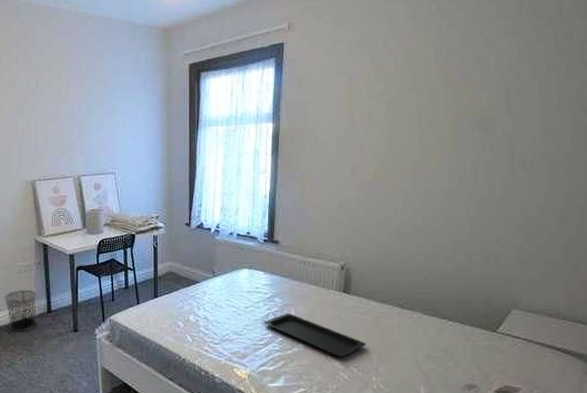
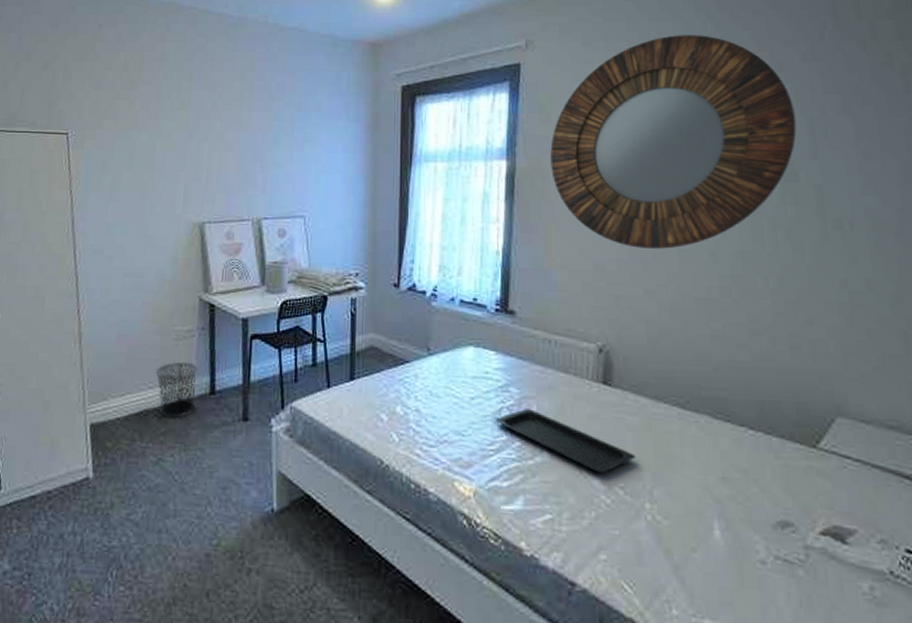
home mirror: none [307,16,496,189] -> present [550,35,797,249]

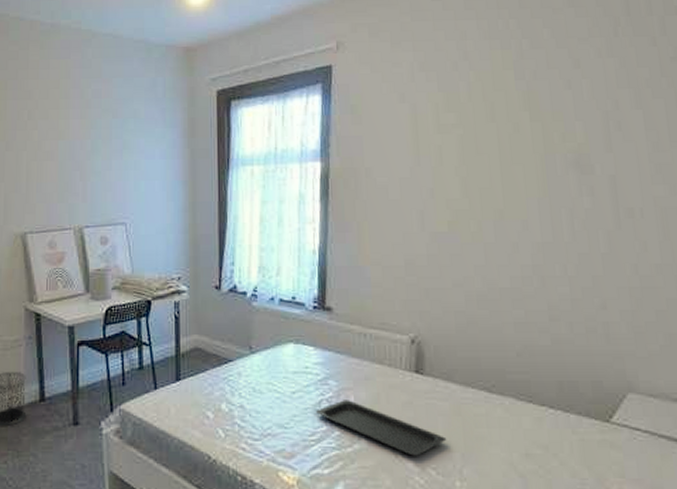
home mirror: present [550,35,797,249] -> none [362,33,593,243]

